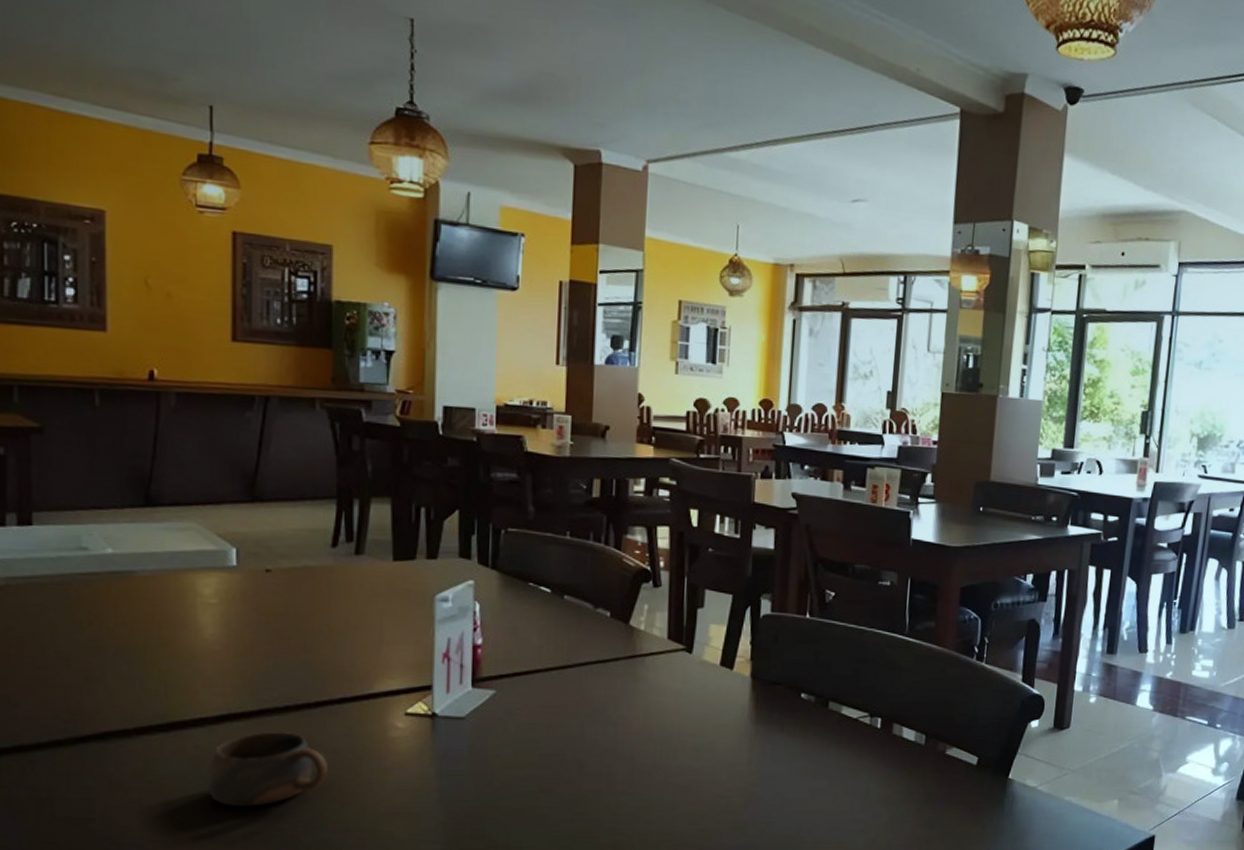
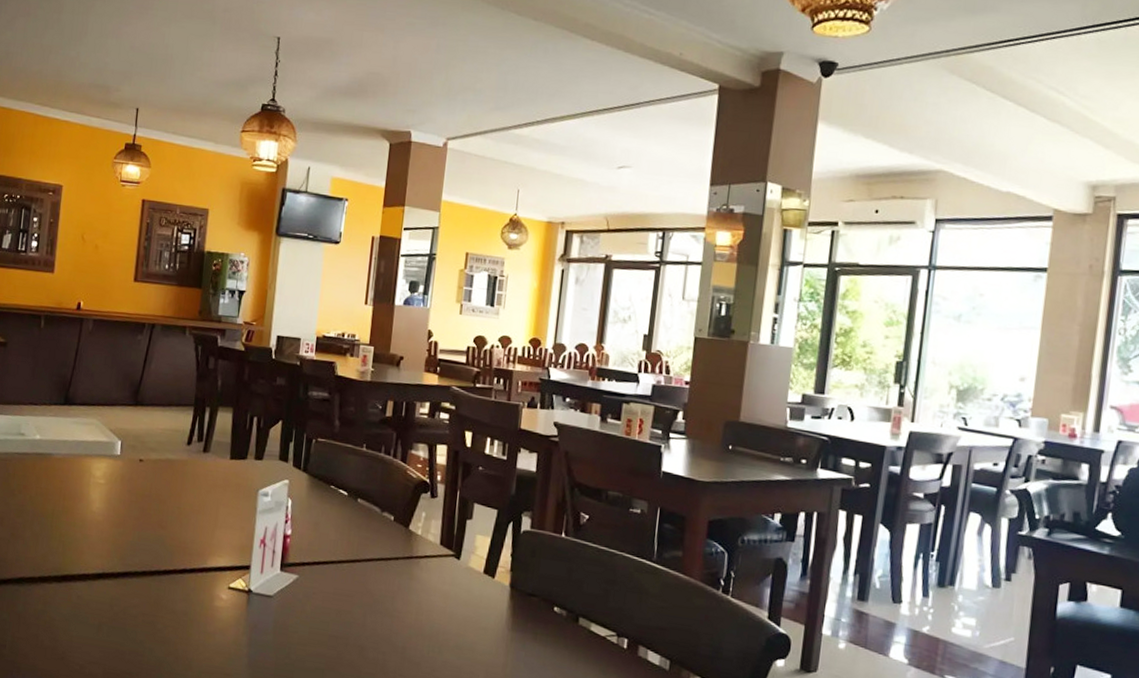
cup: present [206,730,328,806] -> none [82,590,168,651]

